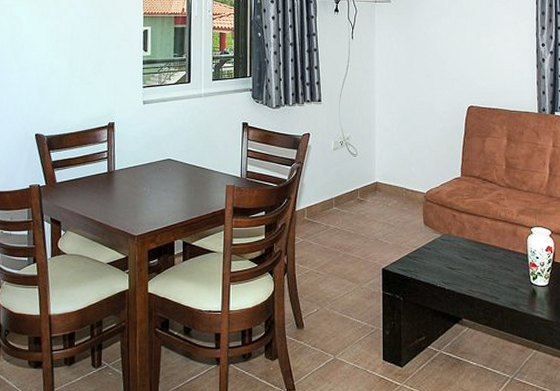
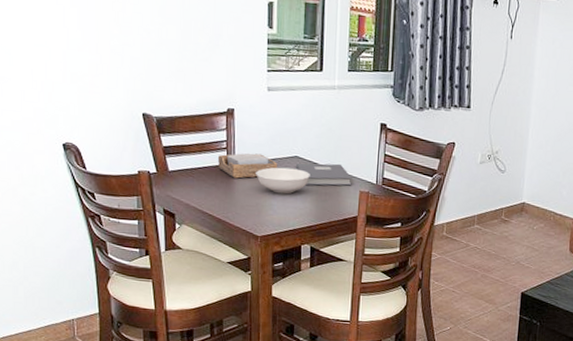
napkin holder: none [99,160,153,184] -> present [217,153,278,179]
bowl: none [133,170,181,194] -> present [256,167,310,194]
book: none [168,162,219,184] -> present [295,163,352,186]

